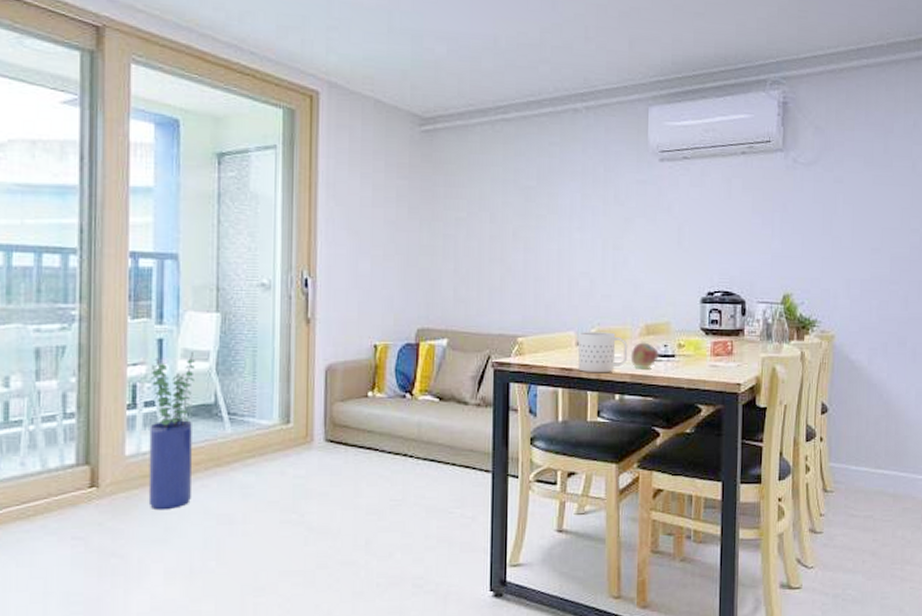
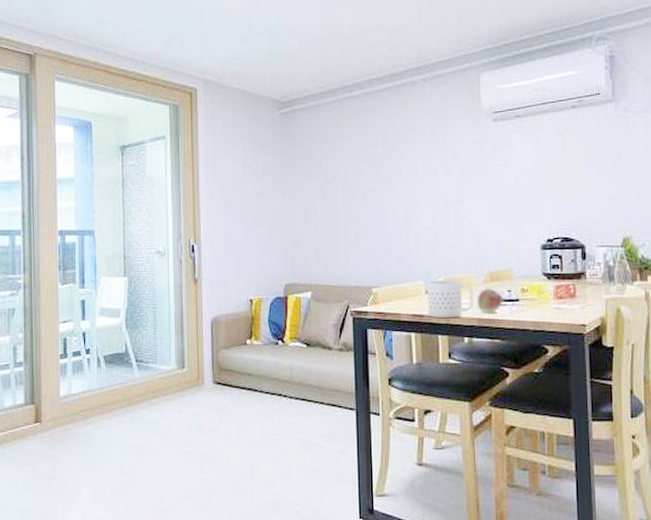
vase: present [148,352,196,509] -> none [77,310,111,441]

